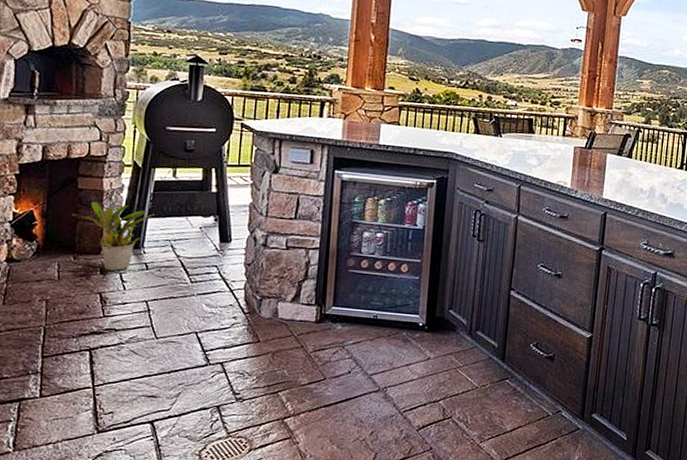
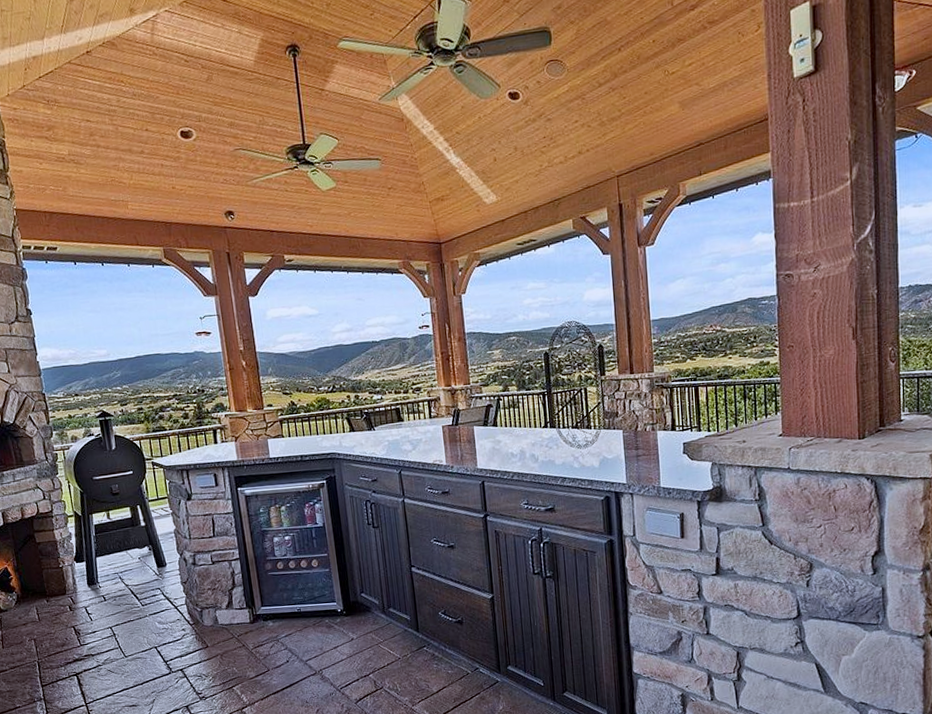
potted plant: present [72,201,155,272] -> none [37,550,102,608]

